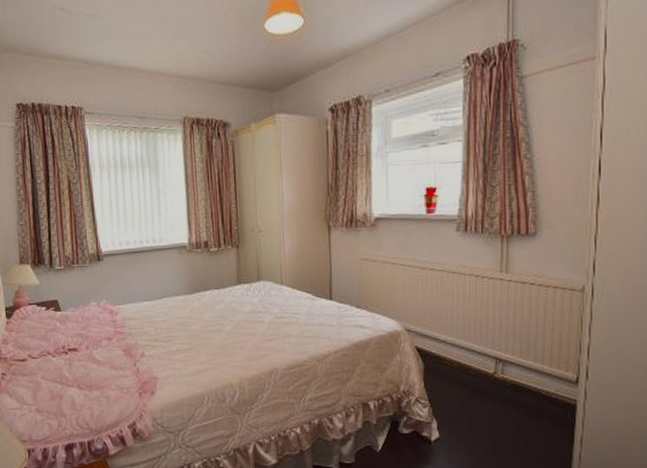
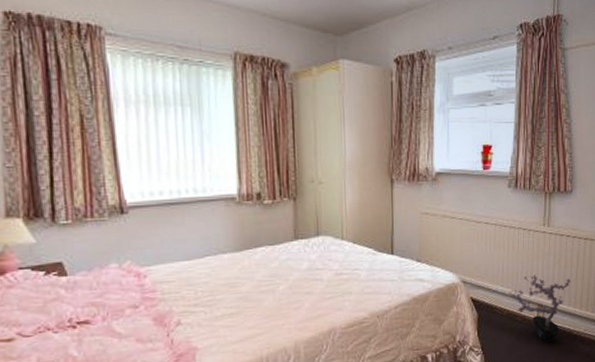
potted plant: none [460,325,537,402] -> present [509,274,571,343]

